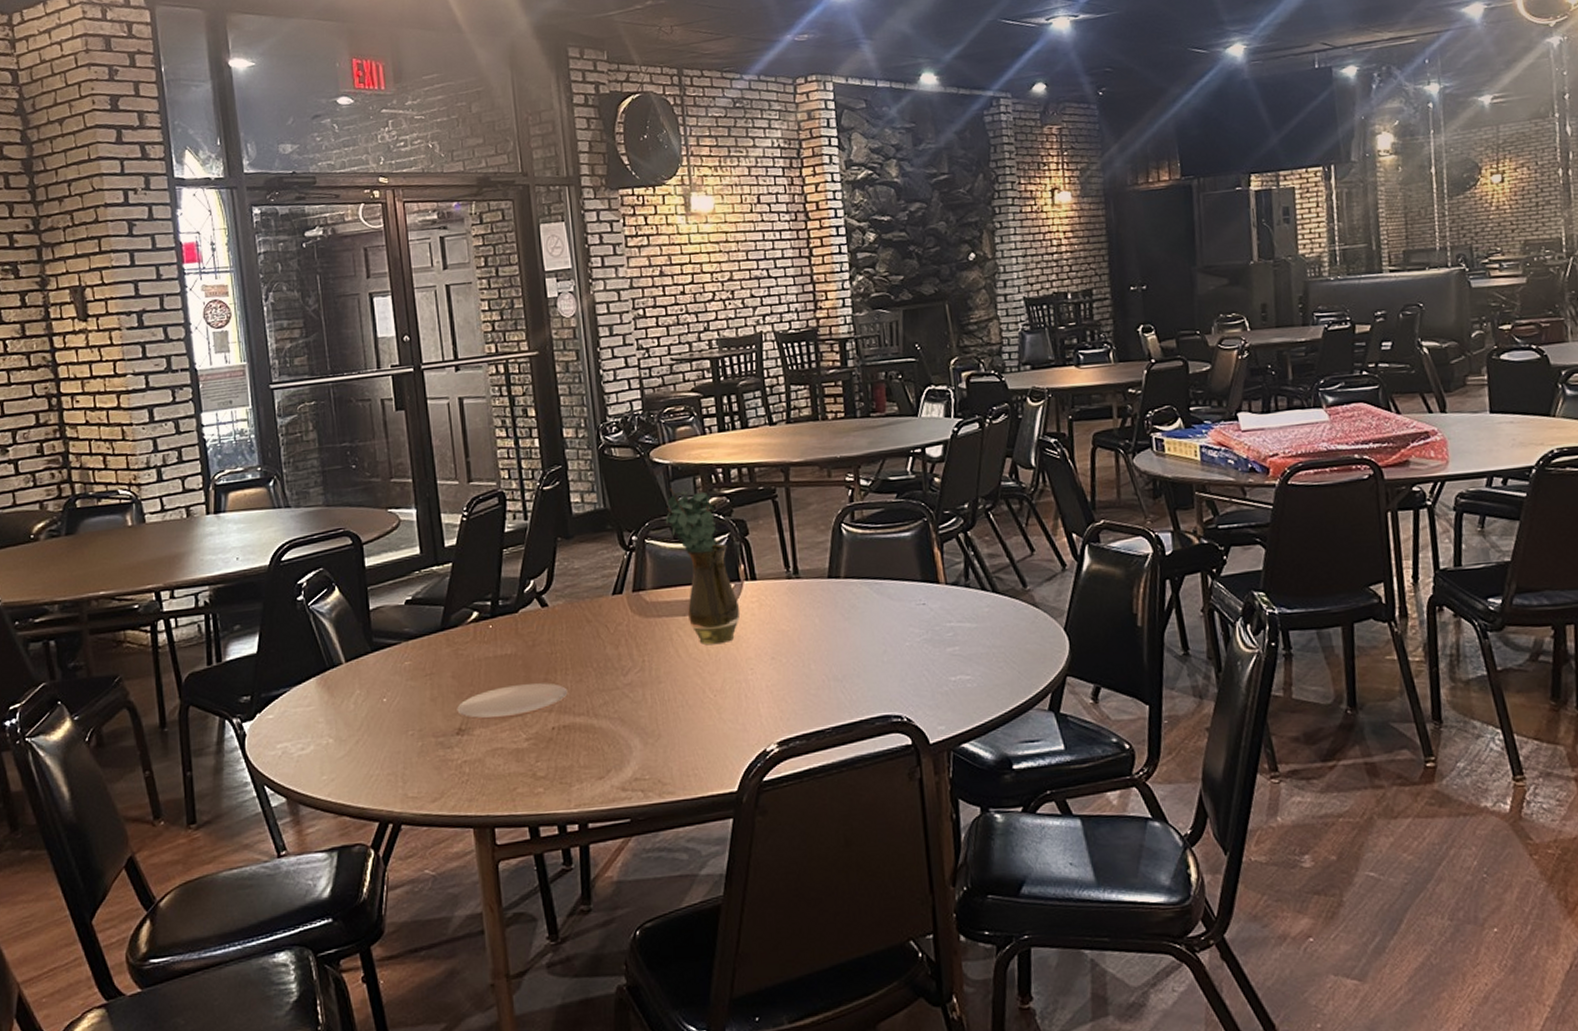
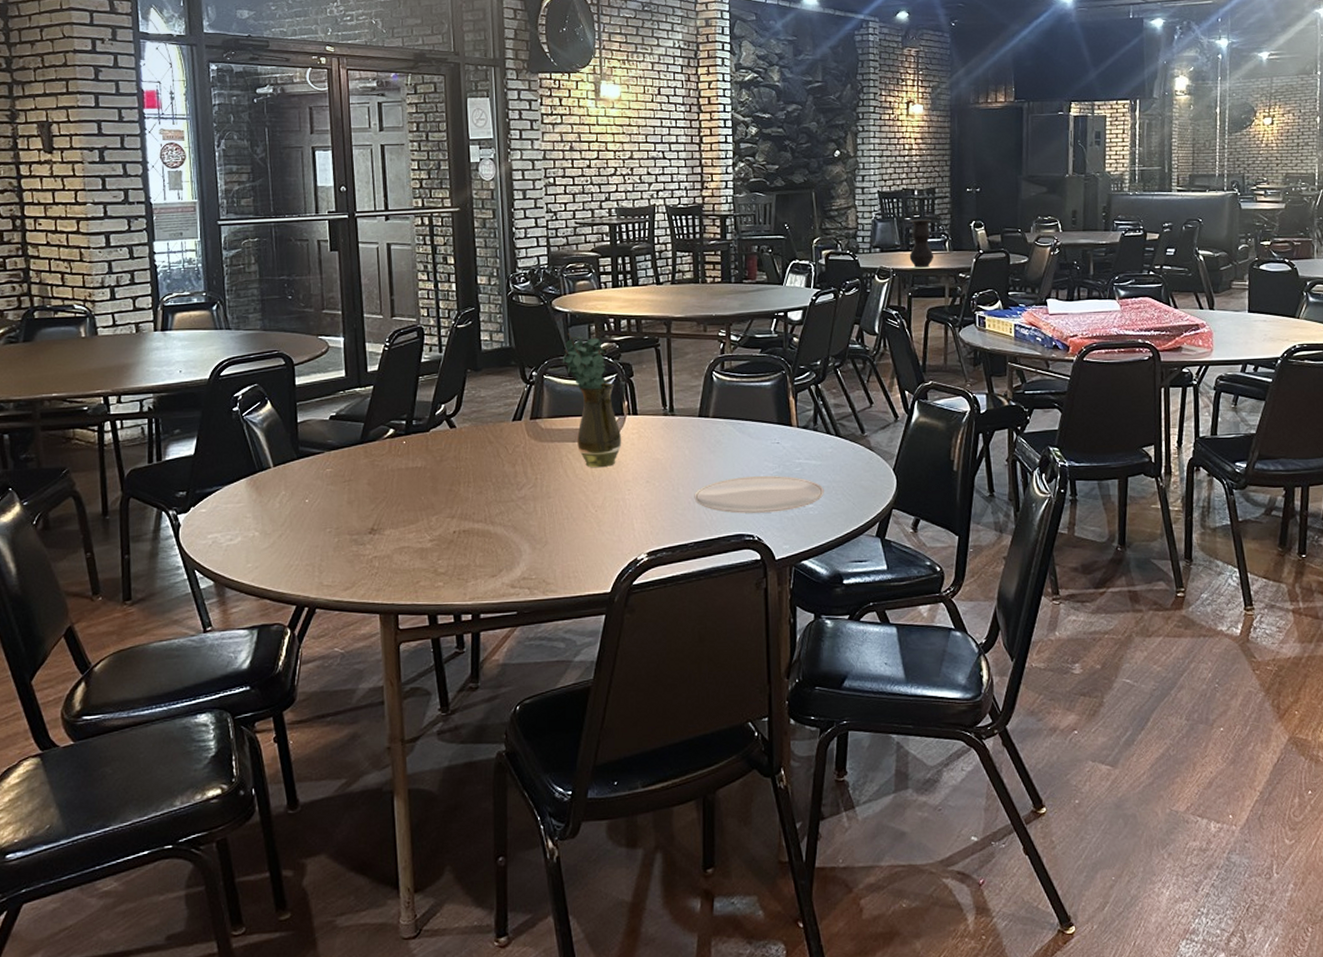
plate: present [457,682,568,721] -> none [370,492,469,523]
plate: none [828,643,983,691] -> present [694,475,824,514]
vase: none [1064,327,1097,386] -> present [909,220,934,268]

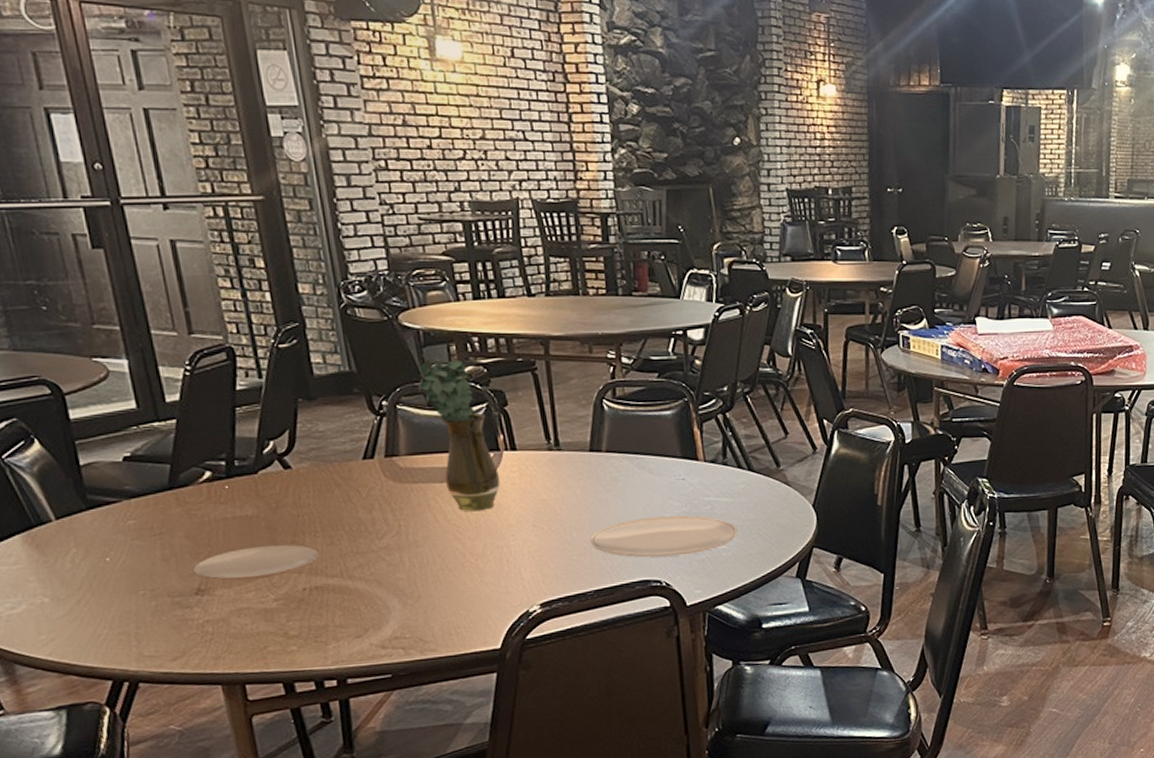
plate: none [370,492,469,523] -> present [193,544,319,581]
vase: present [909,220,934,268] -> none [824,224,853,280]

